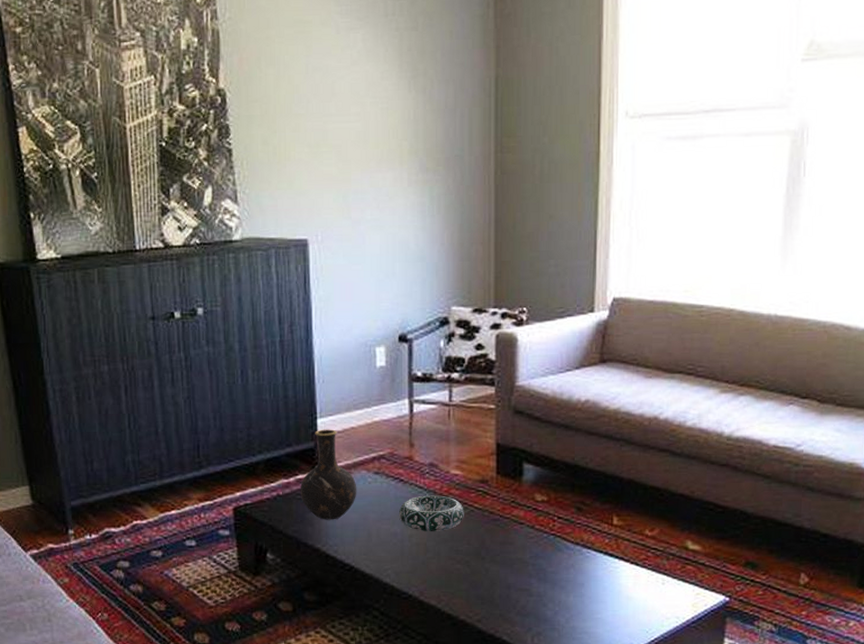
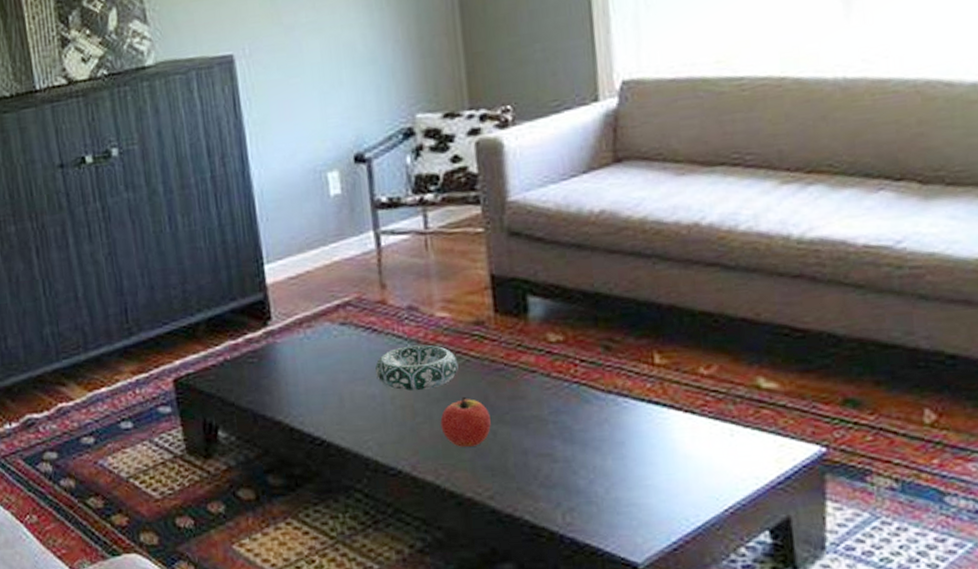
vase: present [300,429,357,520] -> none [250,275,322,386]
apple: none [446,539,485,579] -> present [440,396,491,447]

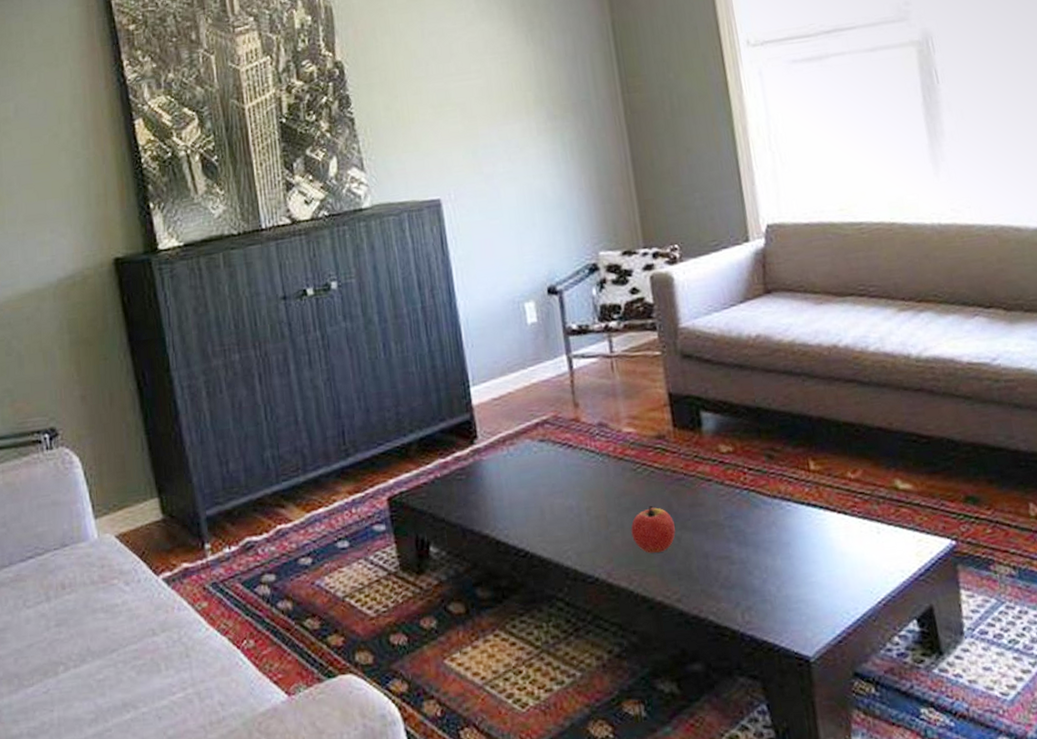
decorative bowl: present [375,344,459,391] -> none [572,458,645,502]

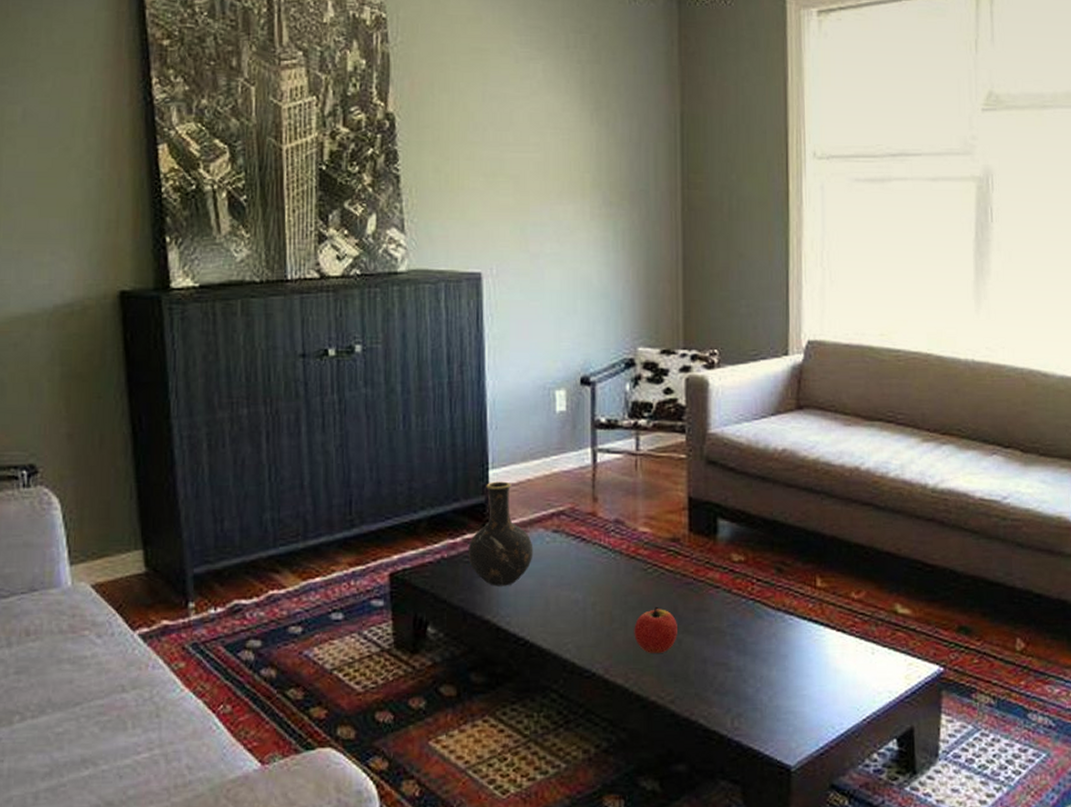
vase: none [459,396,523,501] -> present [468,481,533,586]

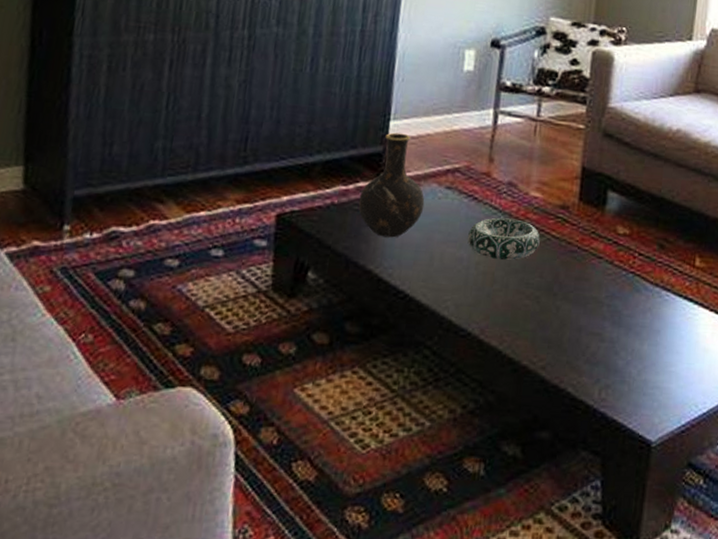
decorative bowl: none [581,556,654,598] -> present [468,217,540,260]
apple: present [634,606,677,653] -> none [513,271,557,318]

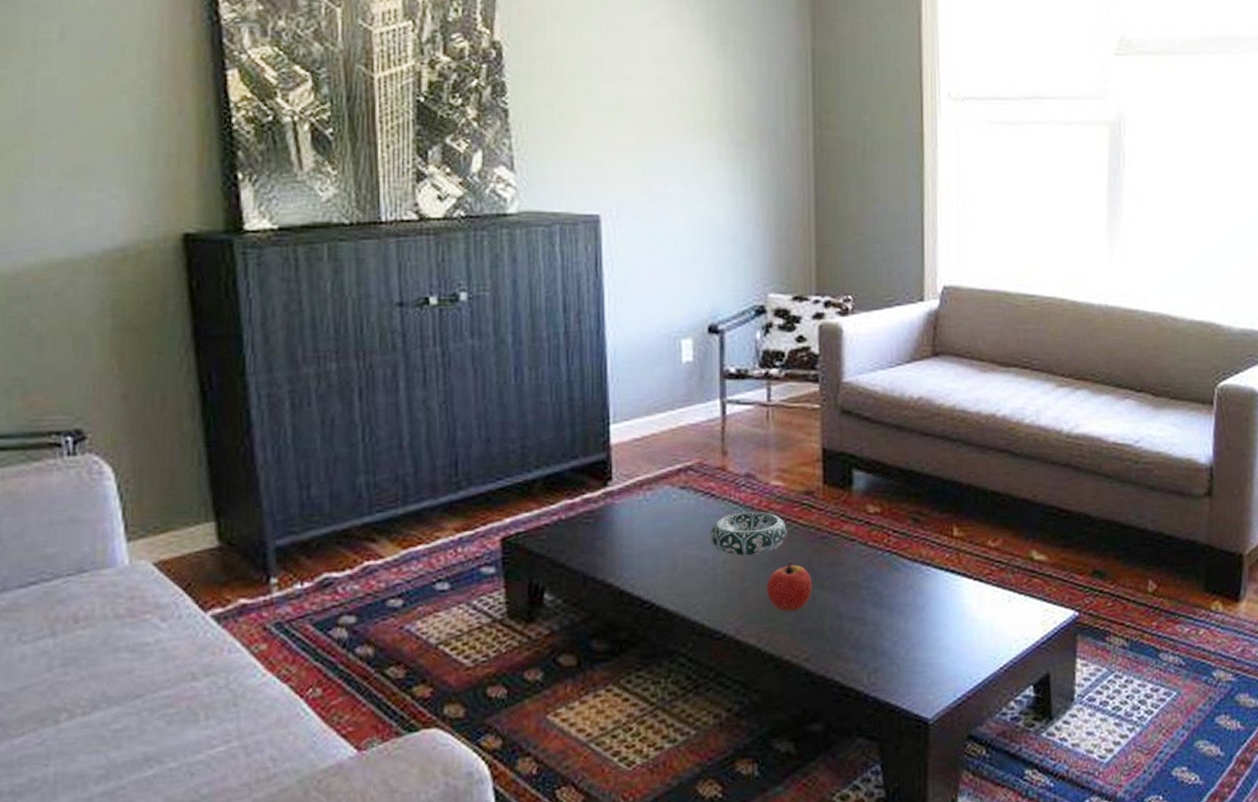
vase: present [358,132,425,238] -> none [587,436,659,548]
apple: none [513,271,557,318] -> present [766,562,812,611]

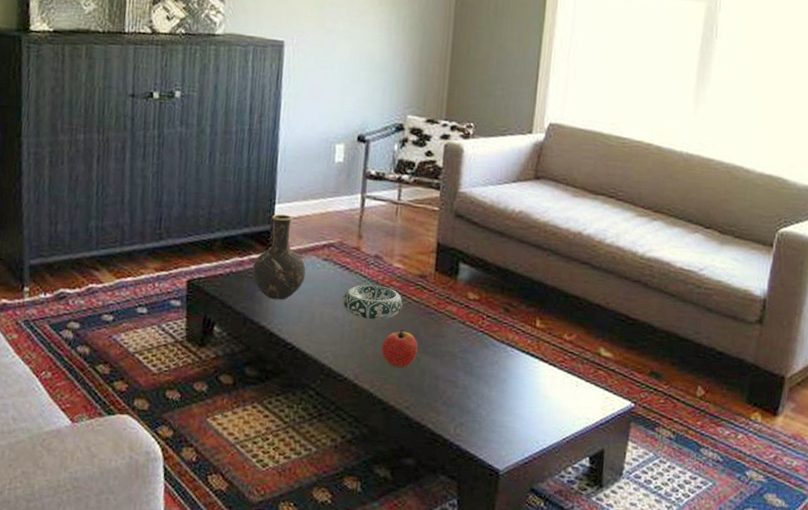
vase: none [587,436,659,548] -> present [252,214,306,300]

